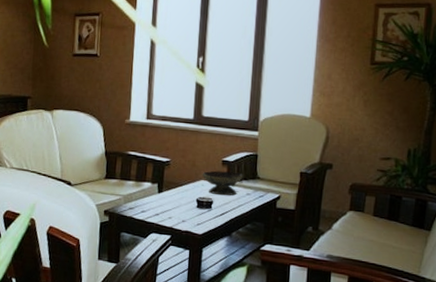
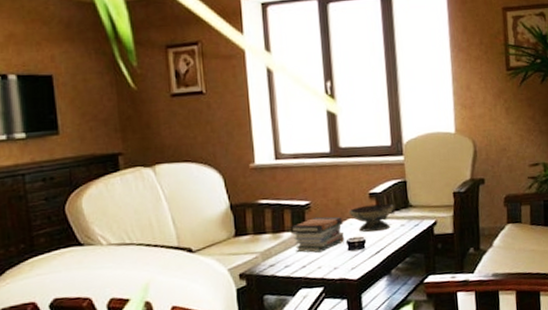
book stack: none [150,173,197,205] -> present [290,216,344,253]

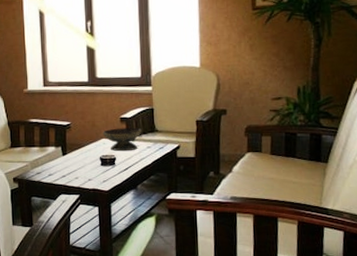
book stack: present [290,216,344,253] -> none [54,135,98,165]

